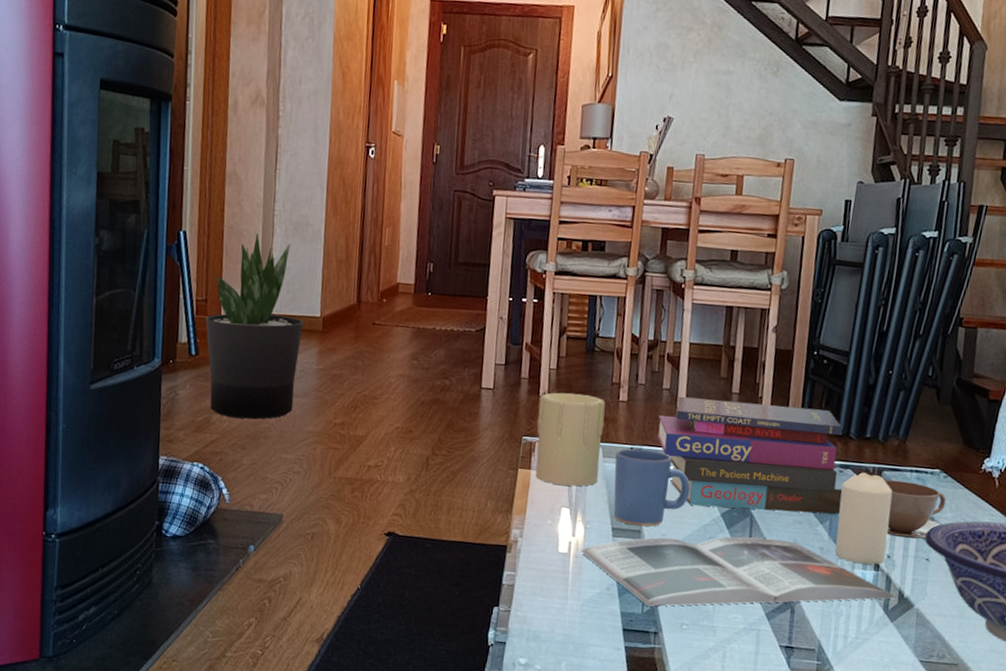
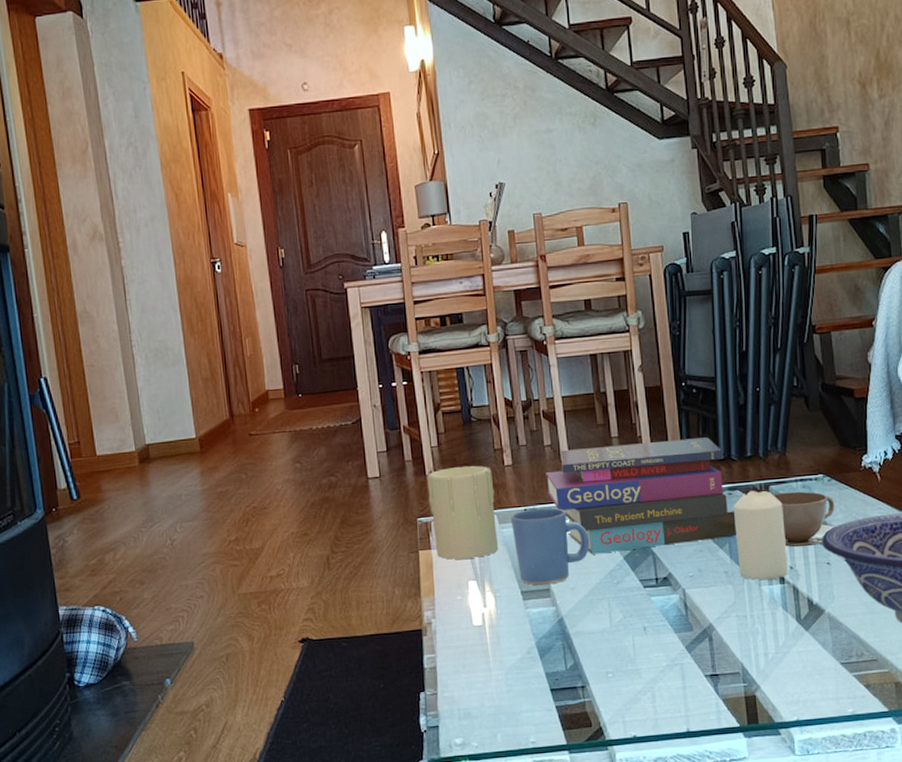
planter: present [205,233,303,419] -> none [81,366,185,555]
magazine: present [580,536,896,607] -> none [494,571,806,662]

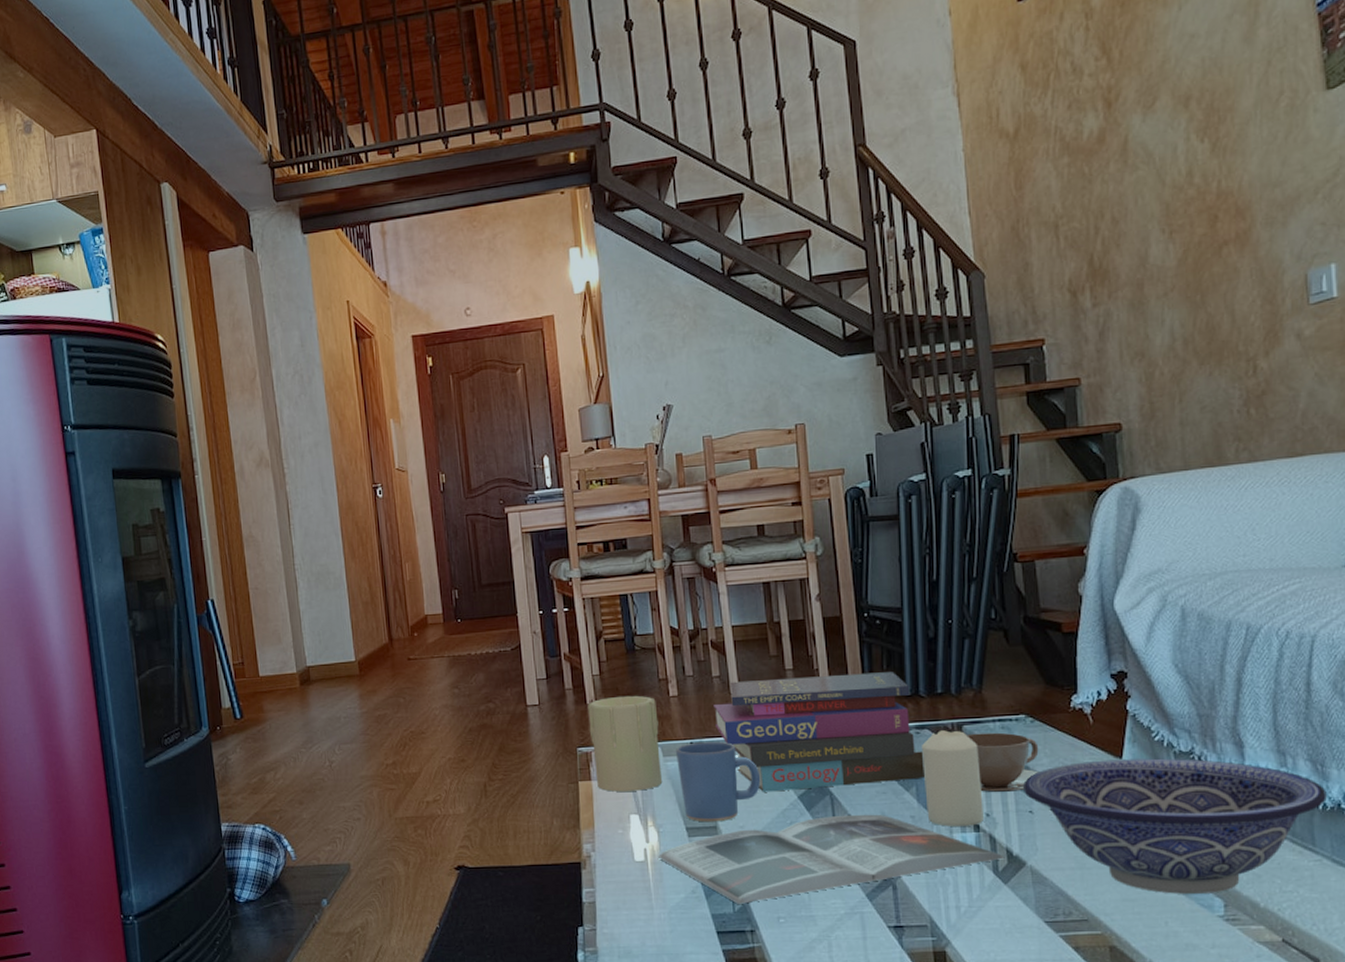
magazine: none [494,571,806,662] -> present [657,814,1005,904]

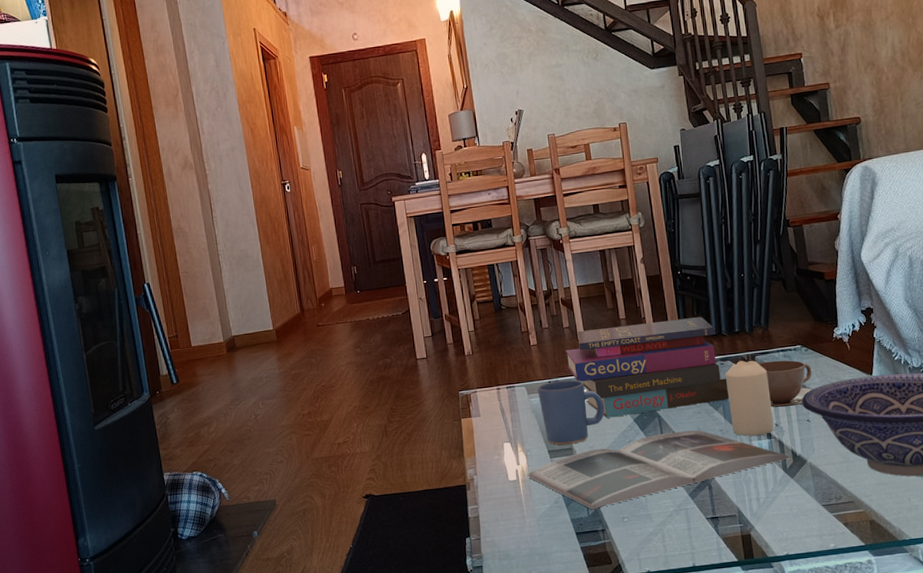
candle: present [588,695,663,792] -> none [466,346,528,426]

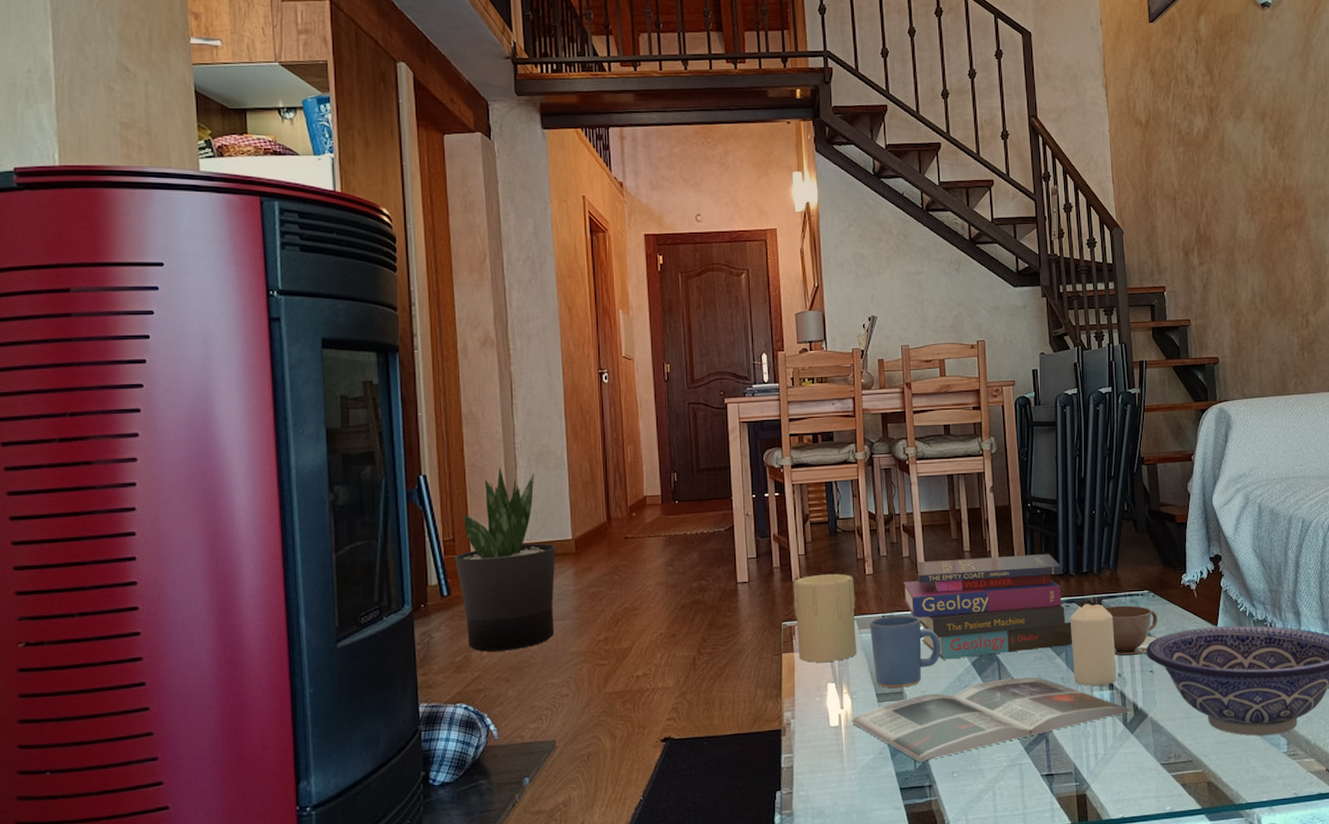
planter: none [179,272,266,428] -> present [455,467,556,652]
candle: none [466,346,528,426] -> present [793,573,857,662]

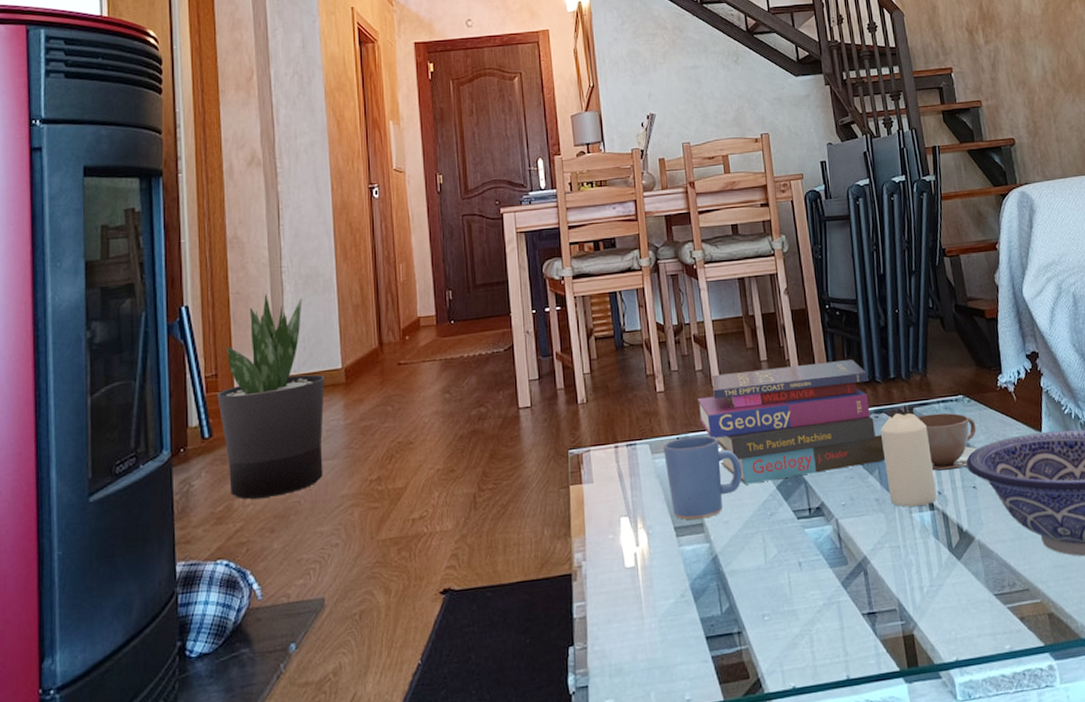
candle: present [793,573,857,662] -> none [579,392,651,495]
magazine: present [850,677,1132,762] -> none [647,499,957,605]

